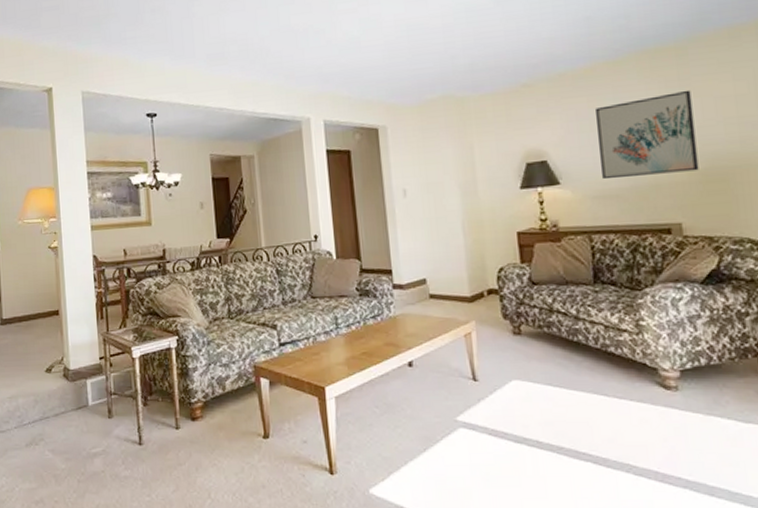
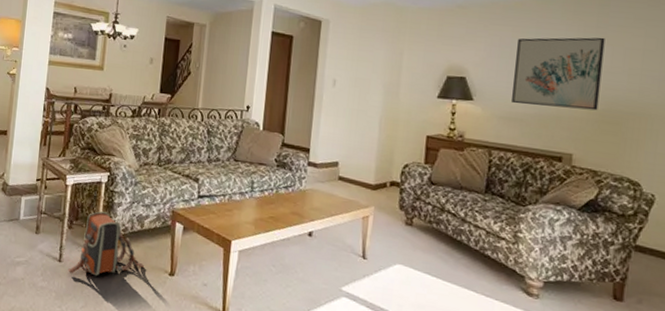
backpack: none [151,380,233,456] -> present [68,211,144,276]

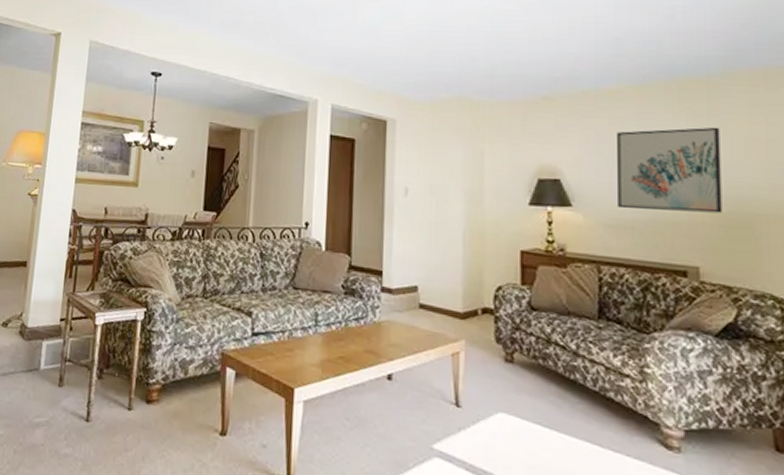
backpack: present [68,211,144,276] -> none [97,356,189,439]

